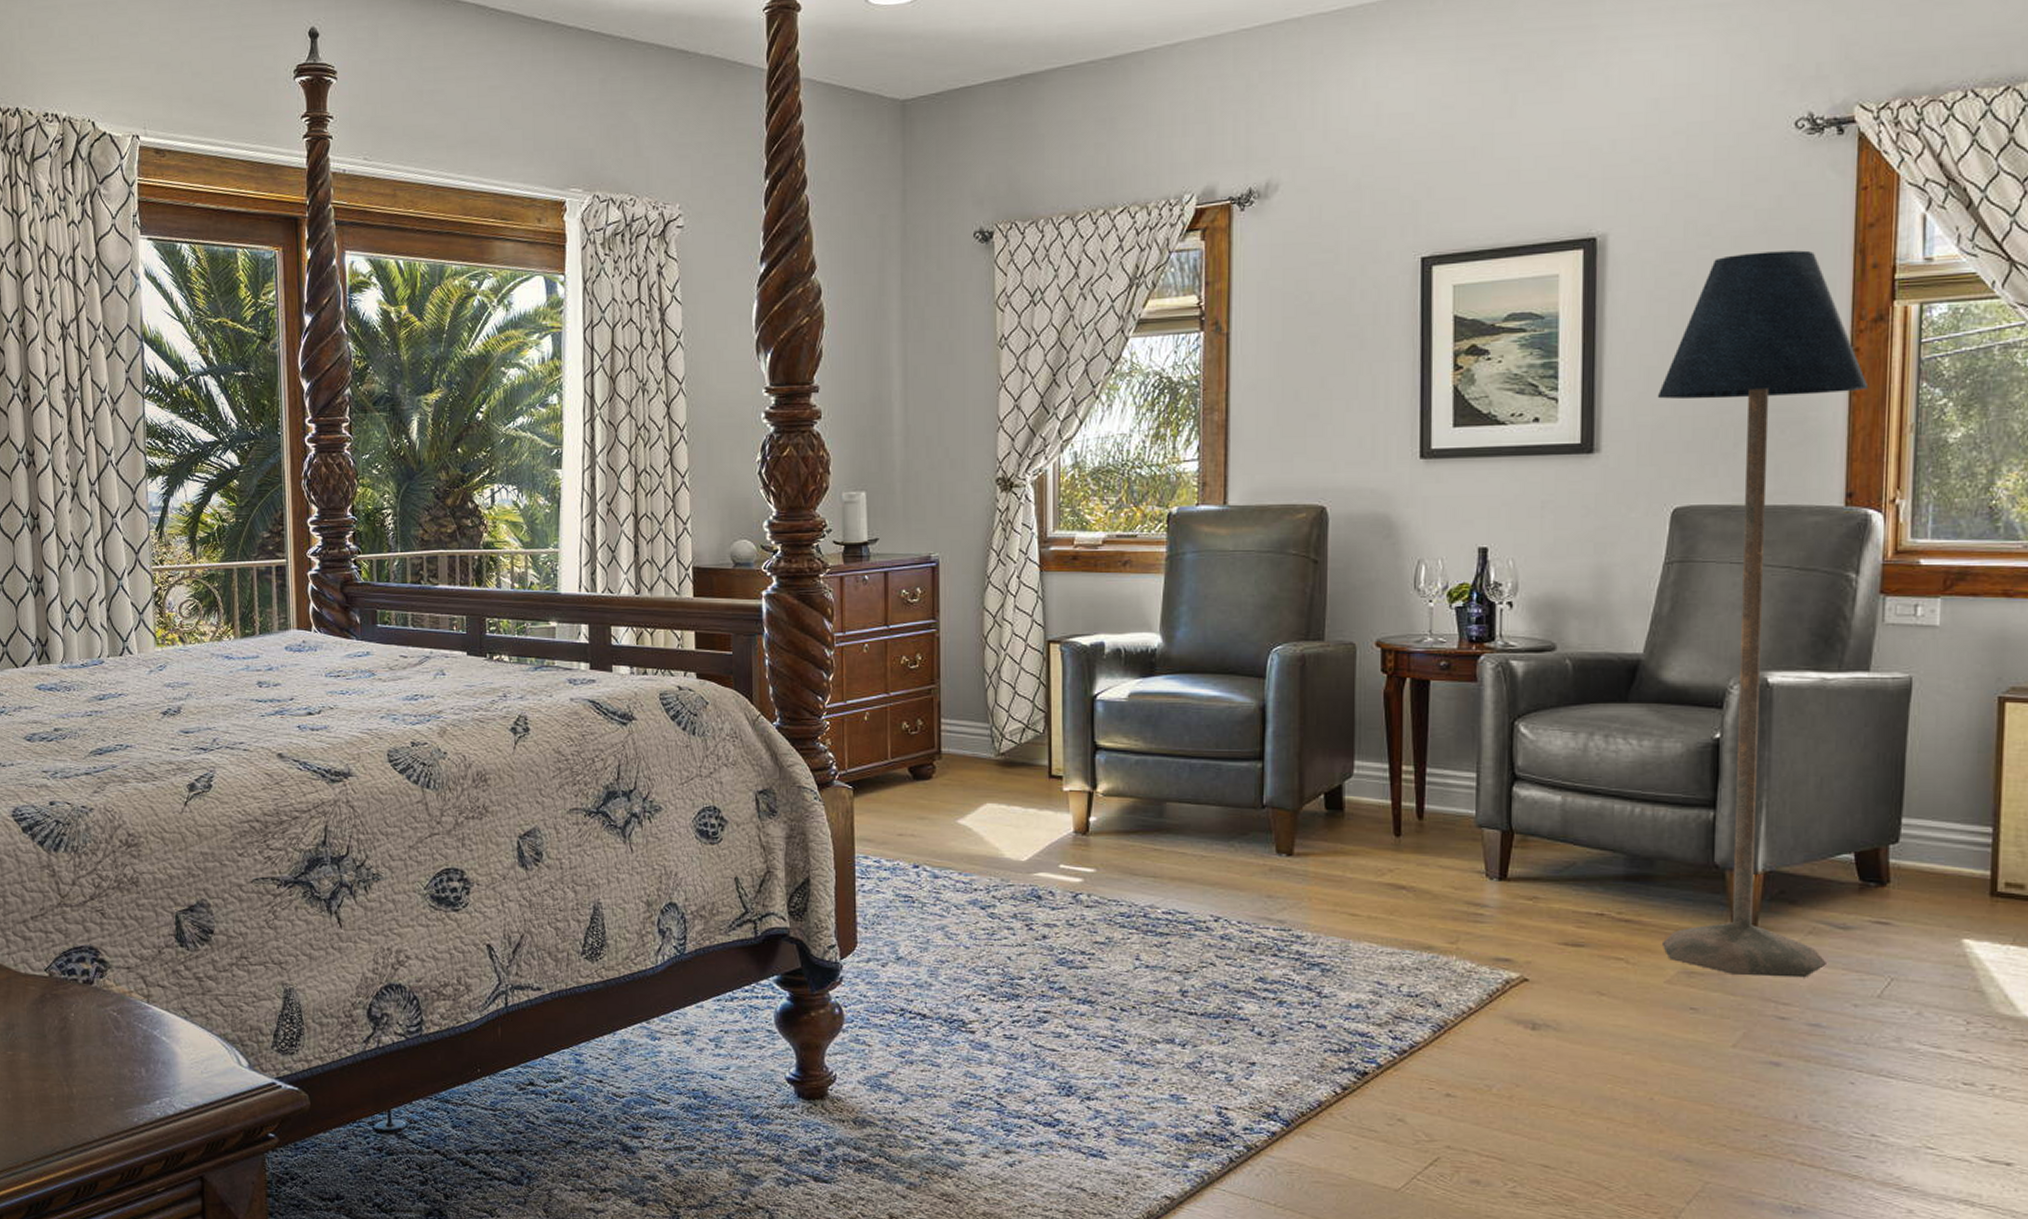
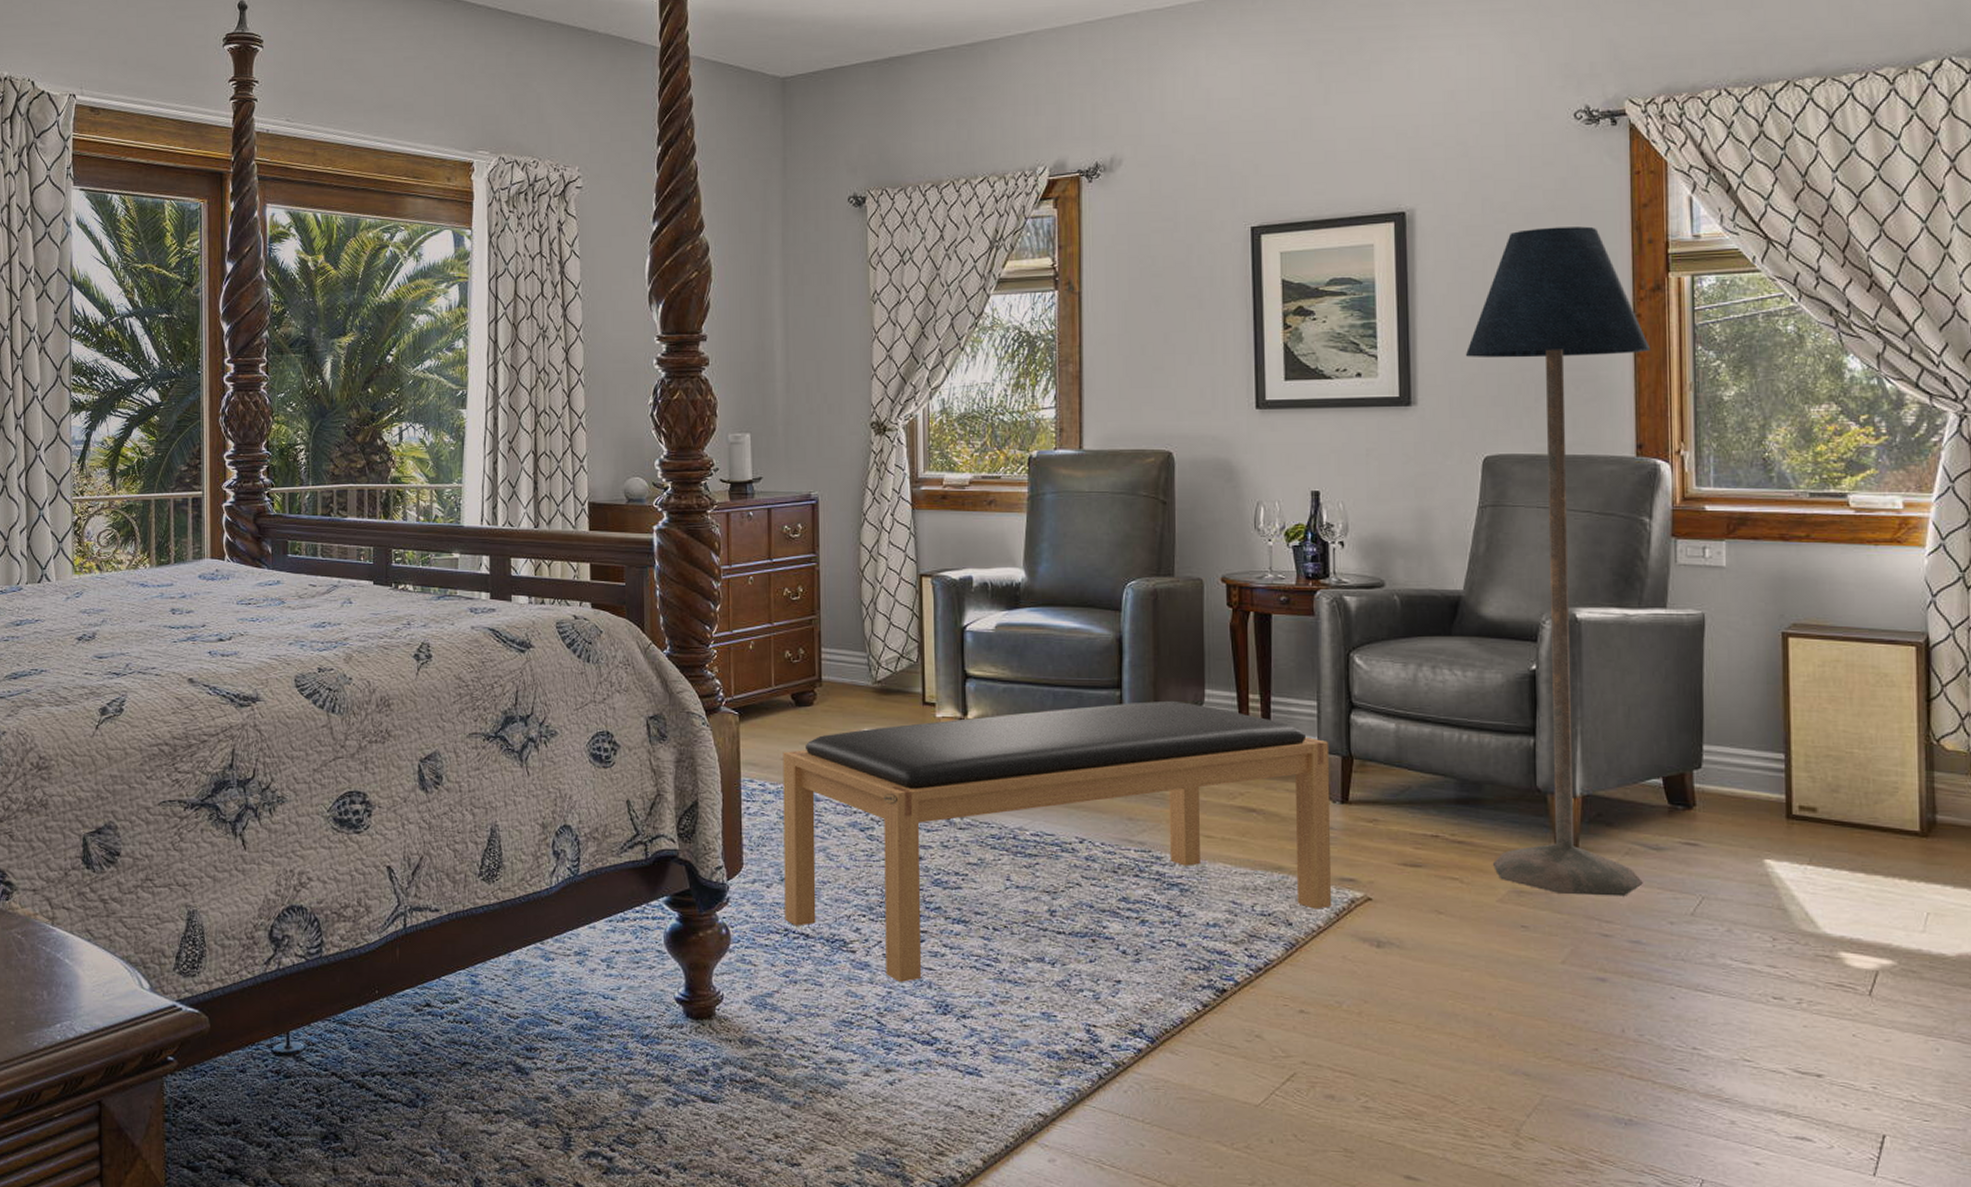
bench: none [899,772,1488,1063] -> present [783,700,1332,982]

